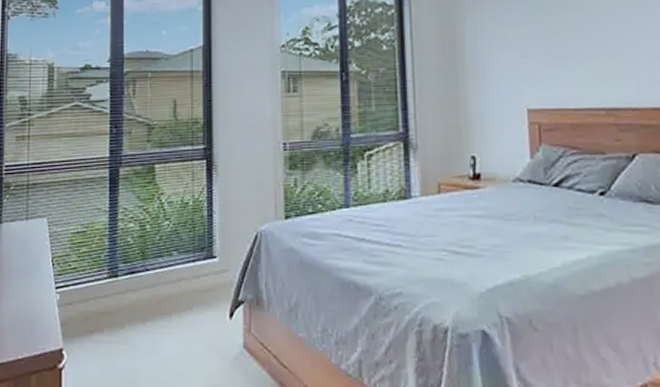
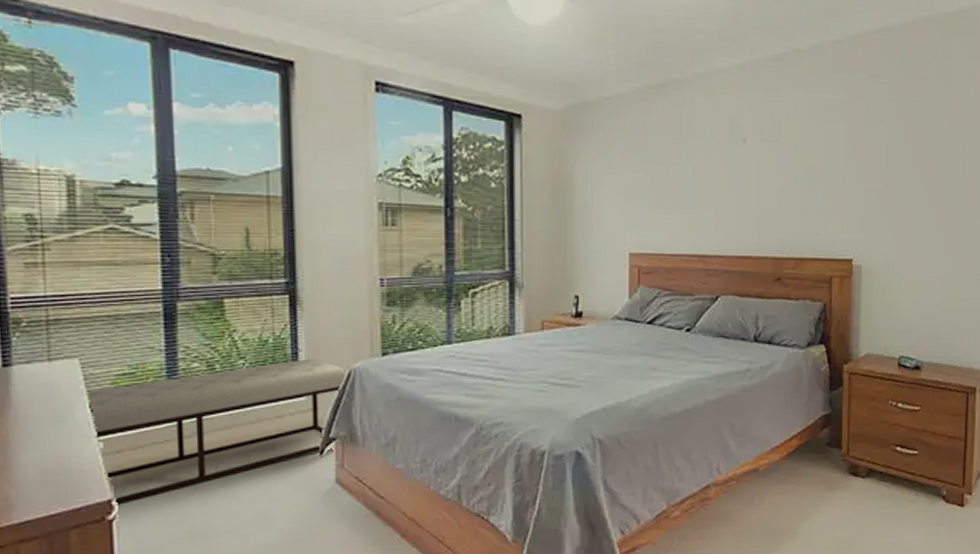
bench: none [52,221,253,355] -> present [88,359,346,505]

